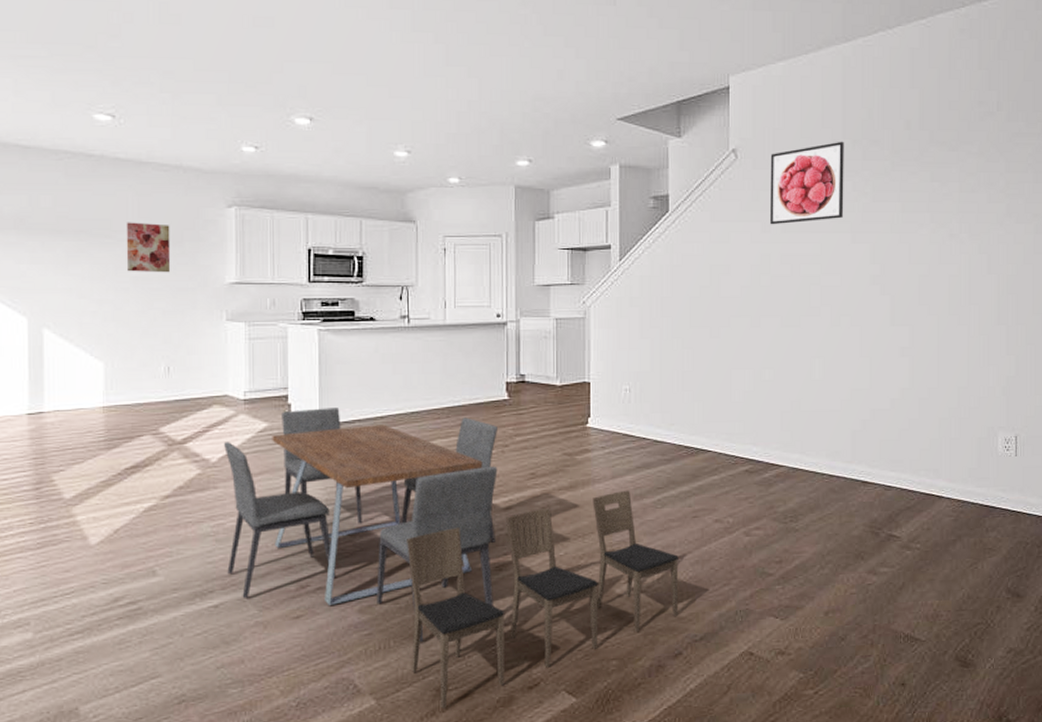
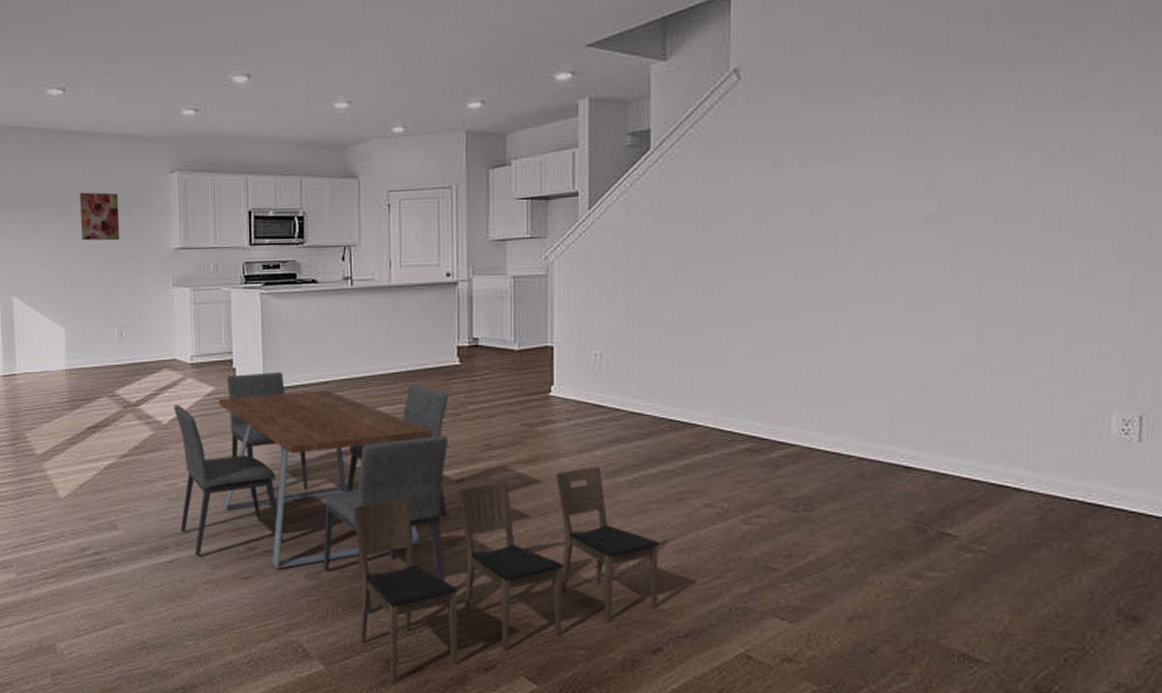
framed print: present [769,141,844,225] -> none [782,46,890,158]

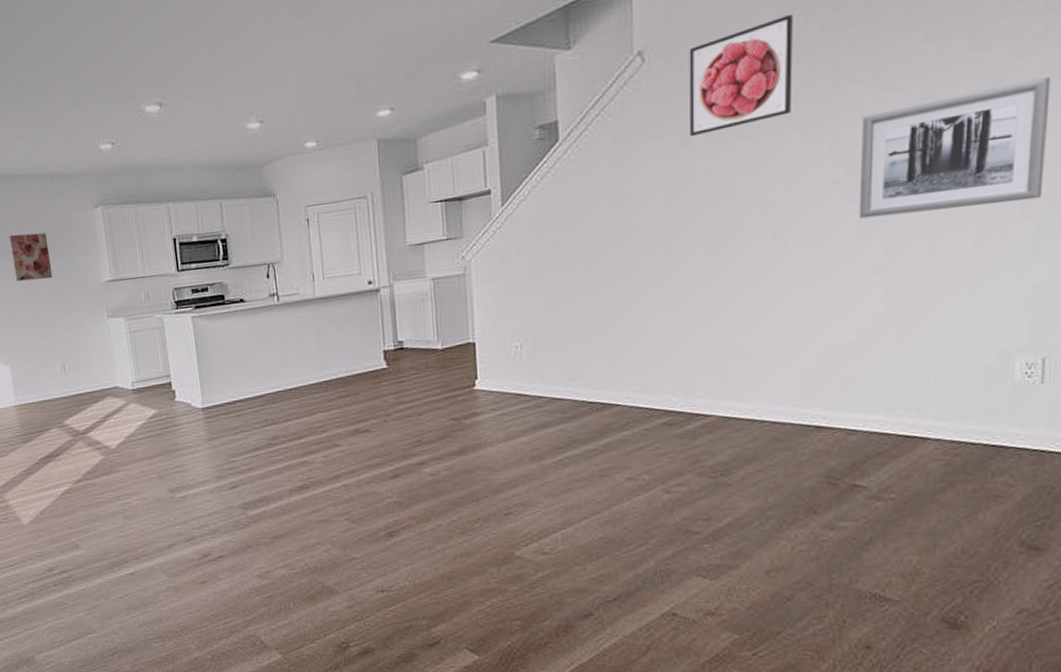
dining set: present [173,372,449,612] -> none [119,389,387,603]
chair: present [353,466,659,681] -> none [296,451,587,663]
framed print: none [782,46,890,158] -> present [689,13,793,137]
wall art: none [952,132,1147,256] -> present [859,77,1051,219]

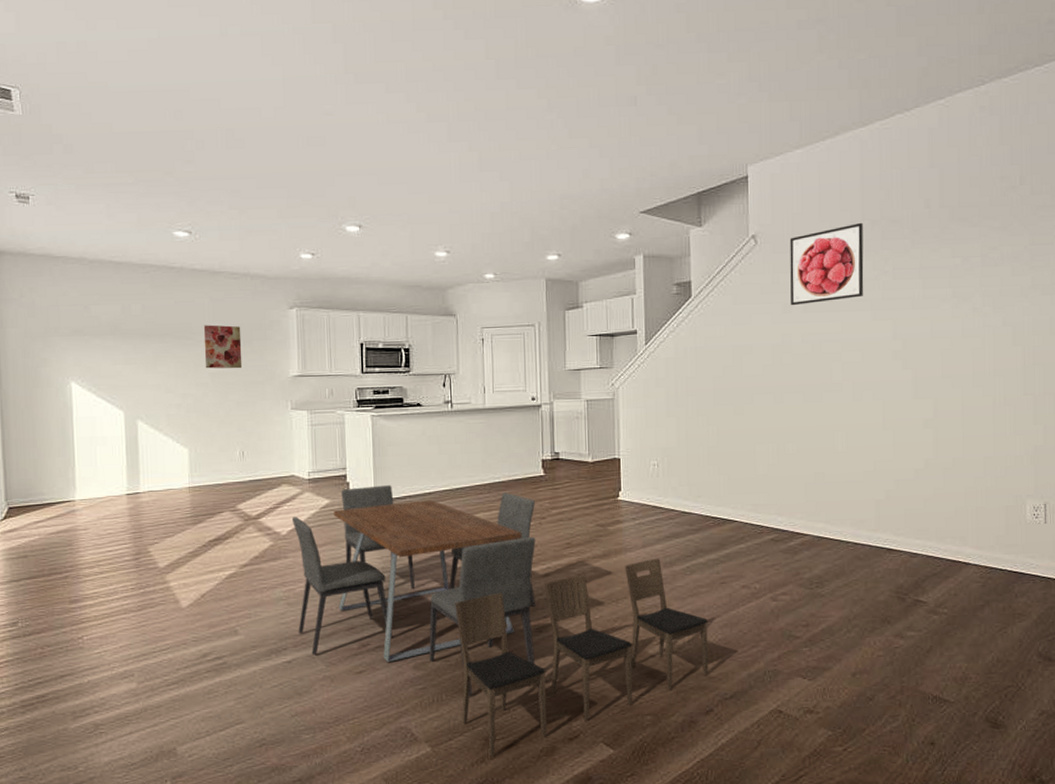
dining set: none [119,389,387,603] -> present [291,485,536,696]
chair: none [296,451,587,663] -> present [455,558,709,756]
wall art: present [859,77,1051,219] -> none [913,292,1037,383]

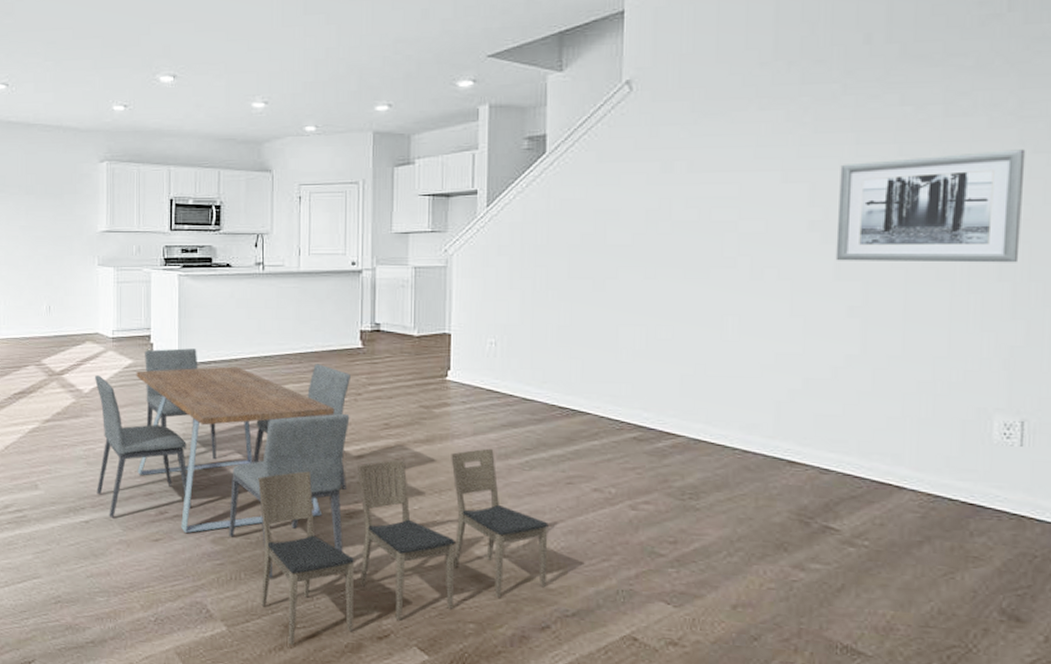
wall art: present [203,325,243,369] -> none [16,177,52,223]
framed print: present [790,222,864,306] -> none [671,63,775,164]
wall art: none [913,292,1037,383] -> present [835,149,1026,263]

